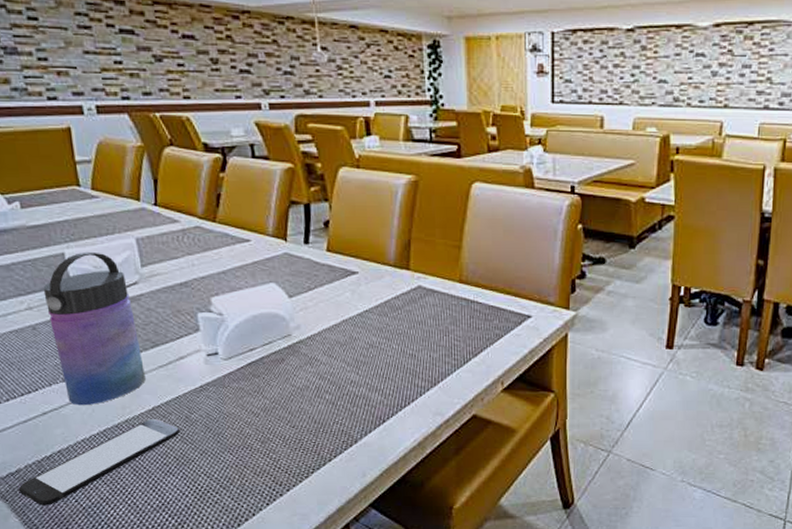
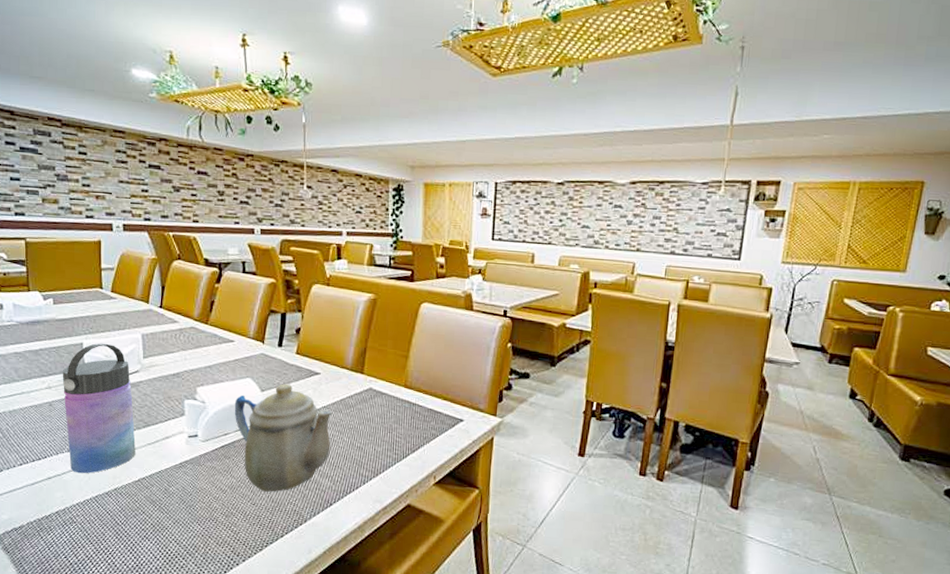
smartphone: present [18,418,181,506] -> none [19,488,159,559]
teapot: none [258,287,378,412] -> present [234,384,333,492]

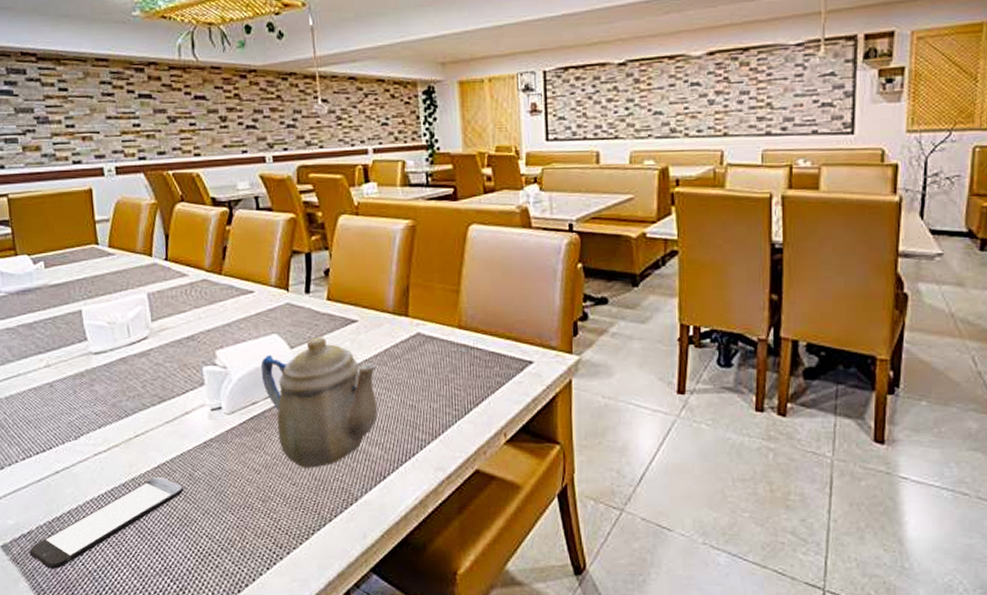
smartphone: none [19,488,159,559] -> present [29,476,184,569]
water bottle: present [62,343,136,474] -> none [61,308,152,464]

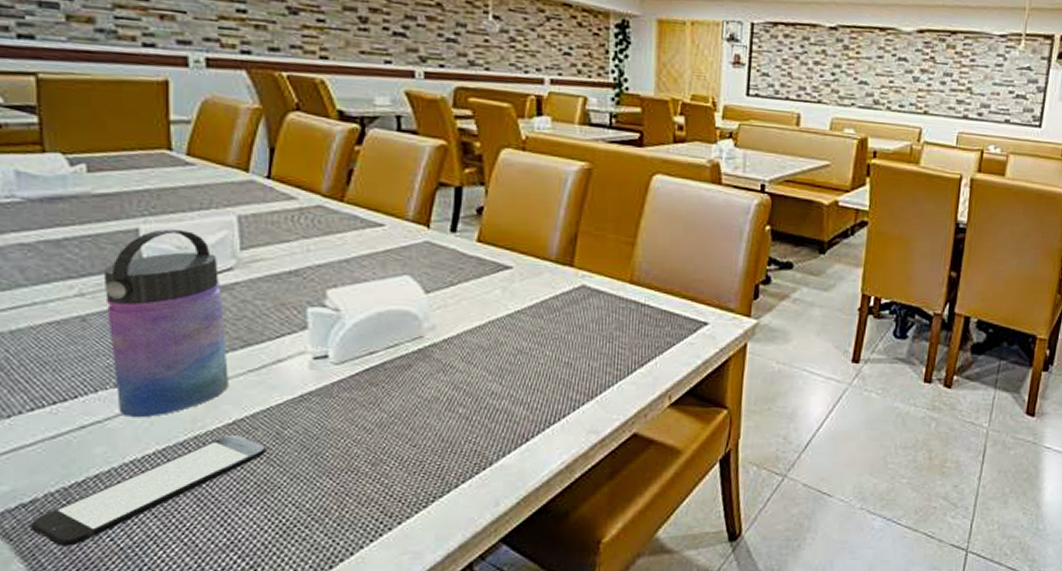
water bottle: none [61,308,152,464] -> present [103,228,228,418]
teapot: present [260,337,378,468] -> none [384,282,530,428]

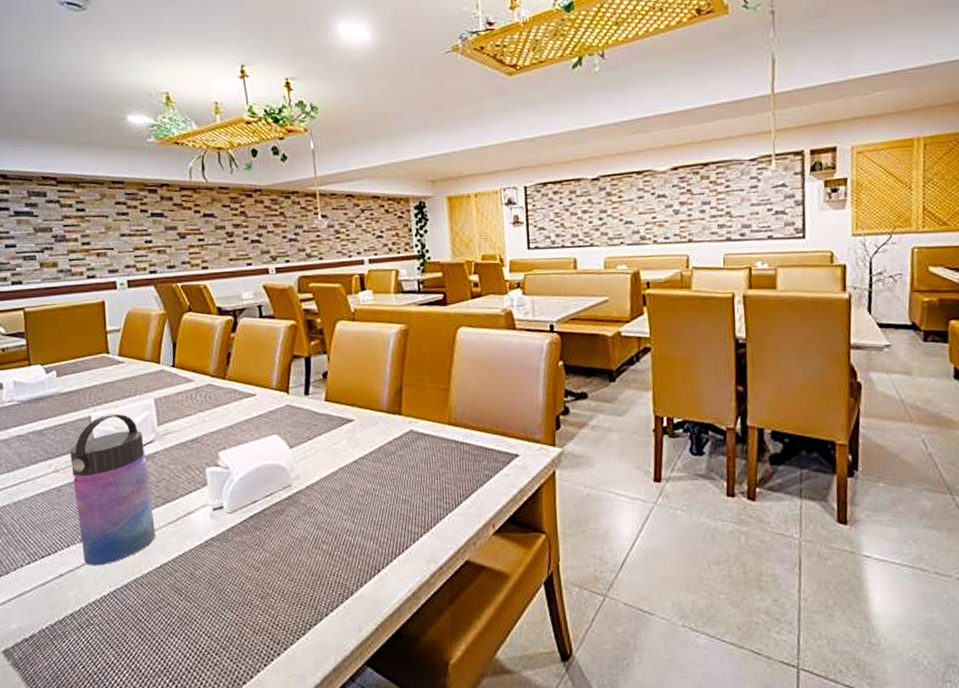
smartphone: present [30,434,267,546] -> none [31,576,185,673]

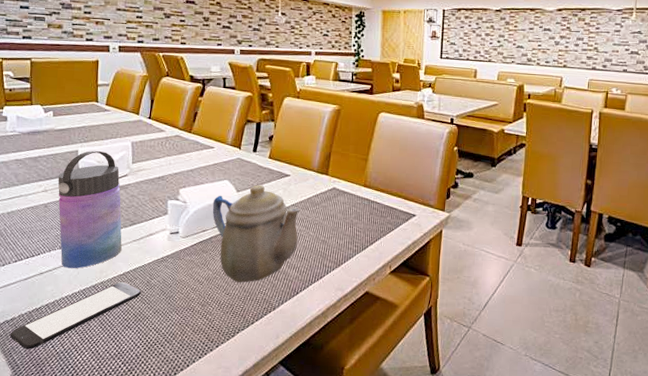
smartphone: none [31,576,185,673] -> present [10,281,142,349]
teapot: none [261,436,373,564] -> present [212,185,301,283]

